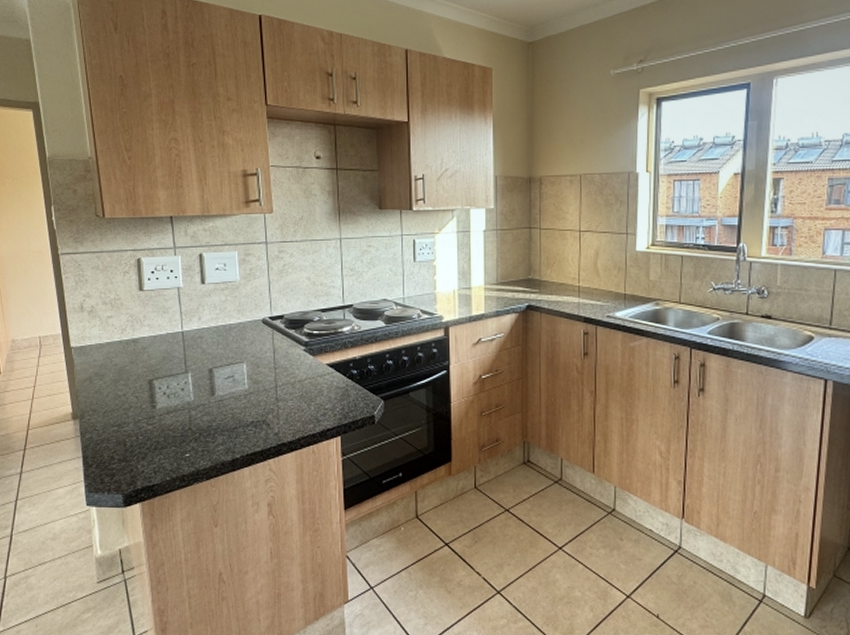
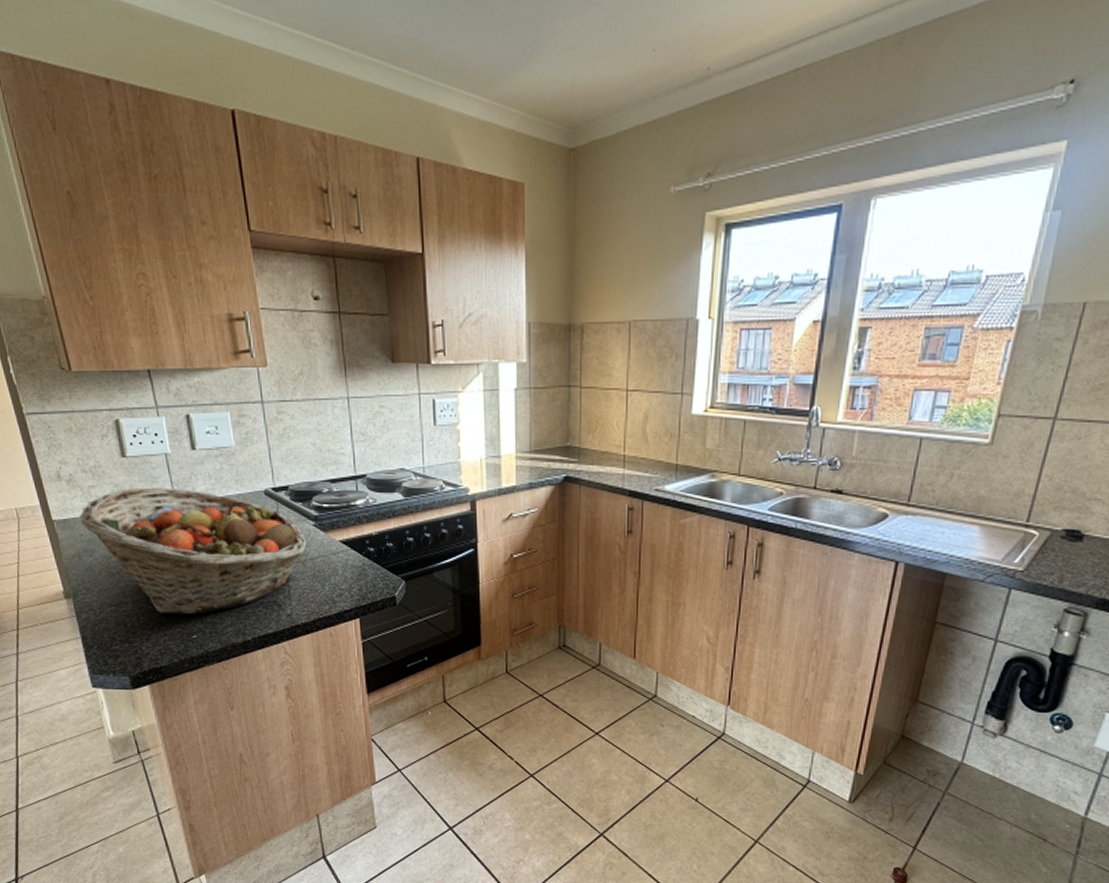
fruit basket: none [95,317,297,434] -> present [79,487,307,615]

